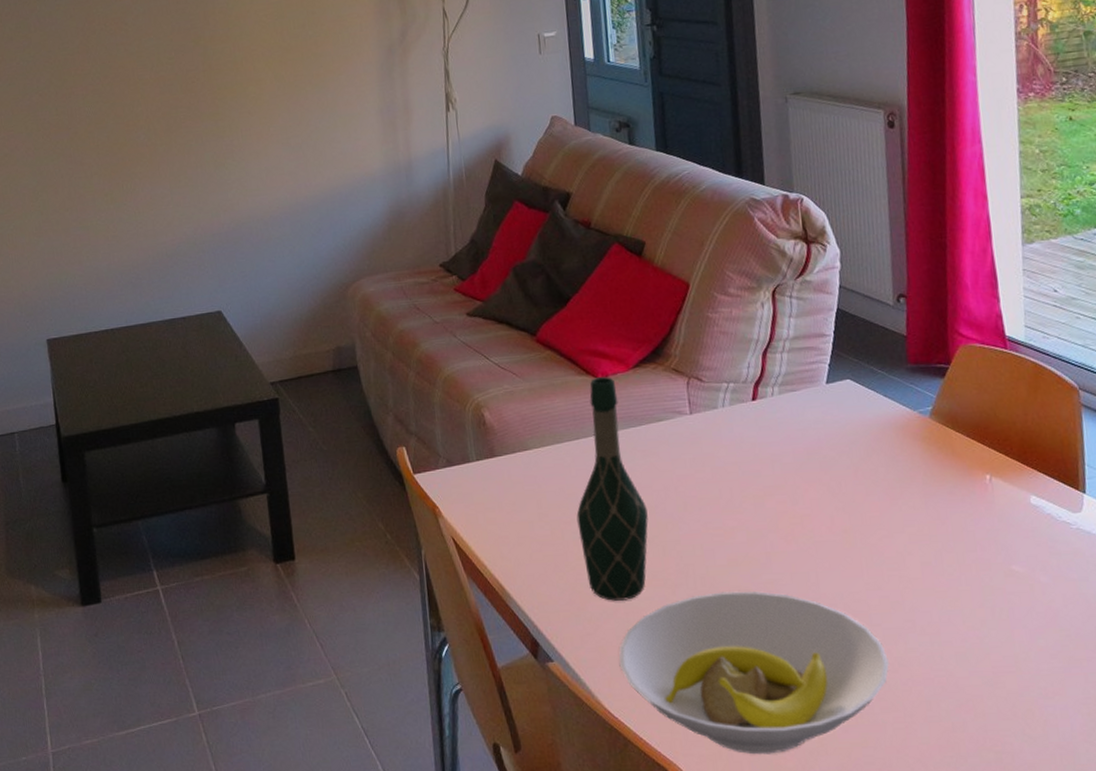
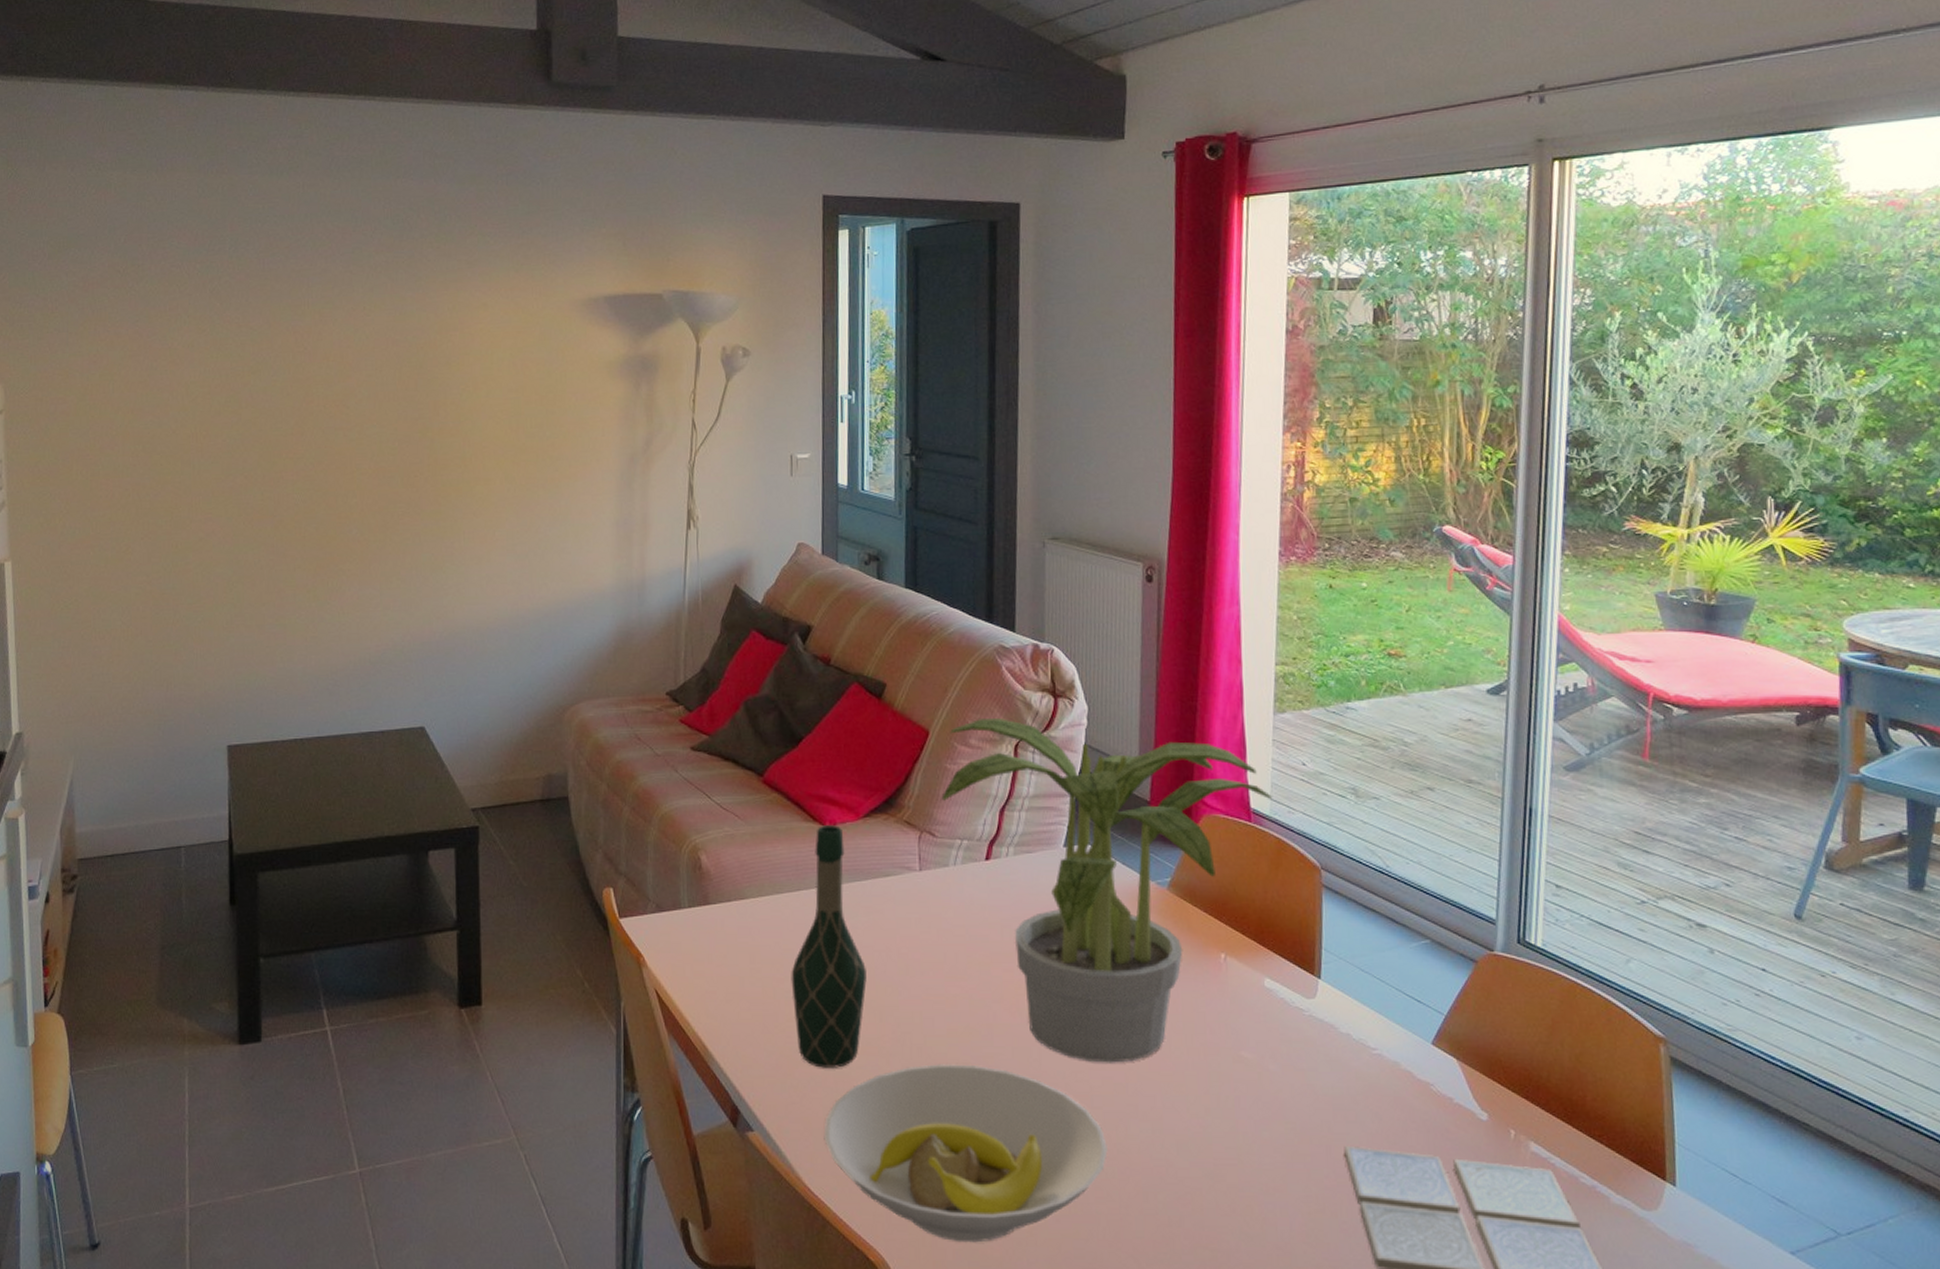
potted plant: none [705,267,1026,583] -> present [941,718,1272,1063]

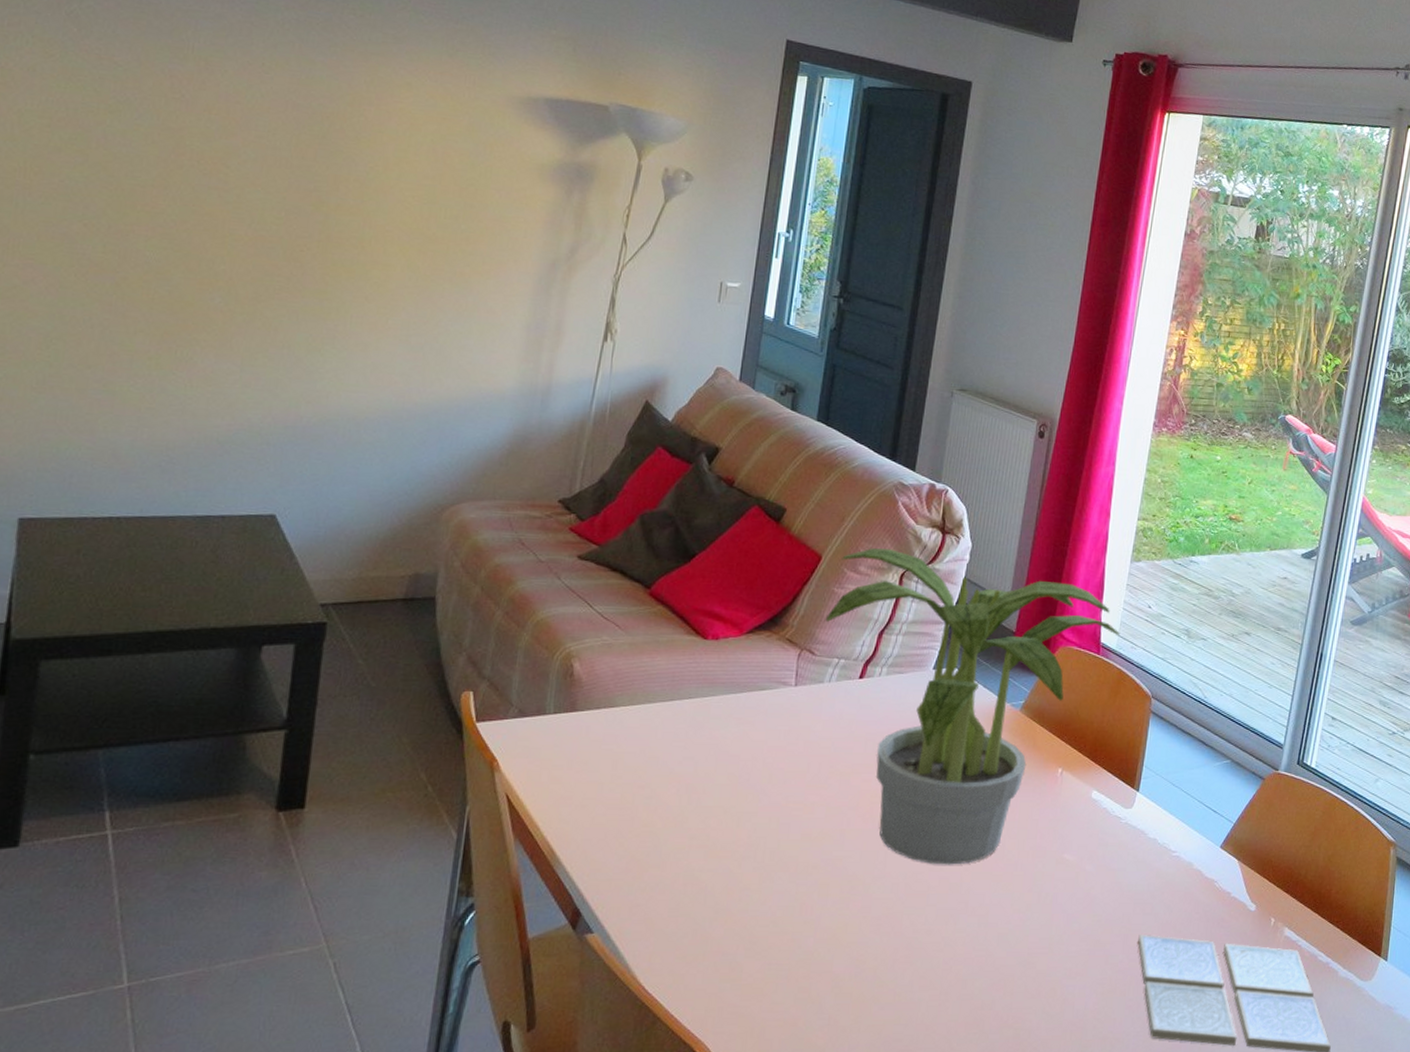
wine bottle: present [791,825,867,1068] -> none [650,639,730,871]
bowl: present [824,1064,1108,1243] -> none [665,867,936,1032]

